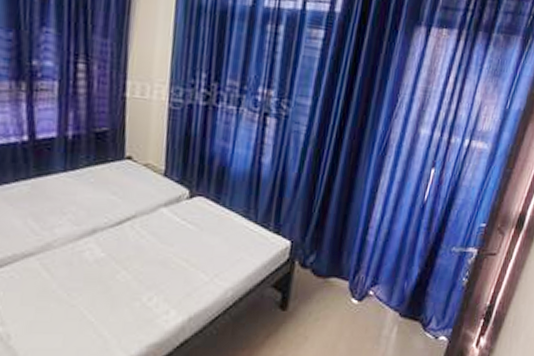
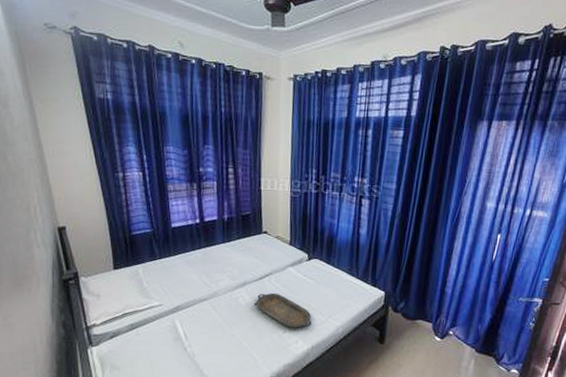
serving tray: none [106,244,190,293] -> present [253,293,312,328]

